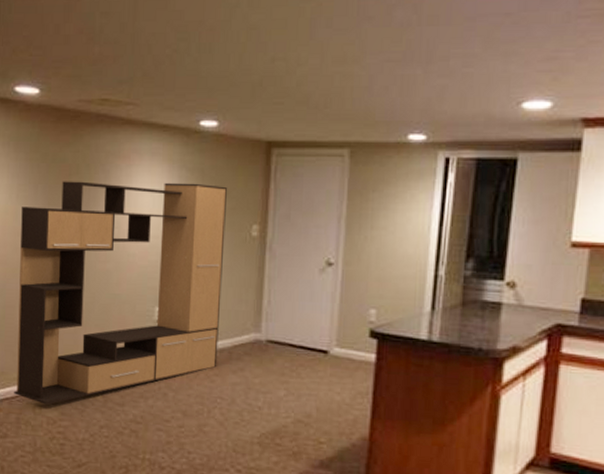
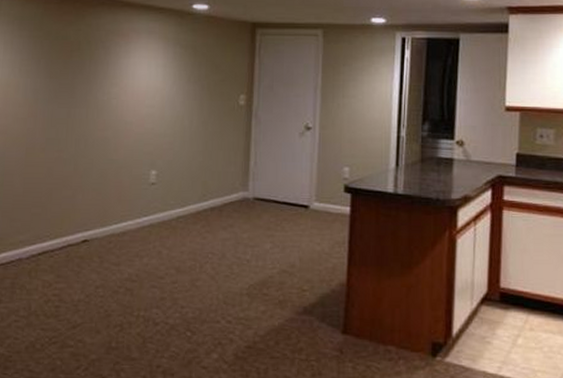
media console: present [14,181,227,405] -> none [10,56,217,268]

